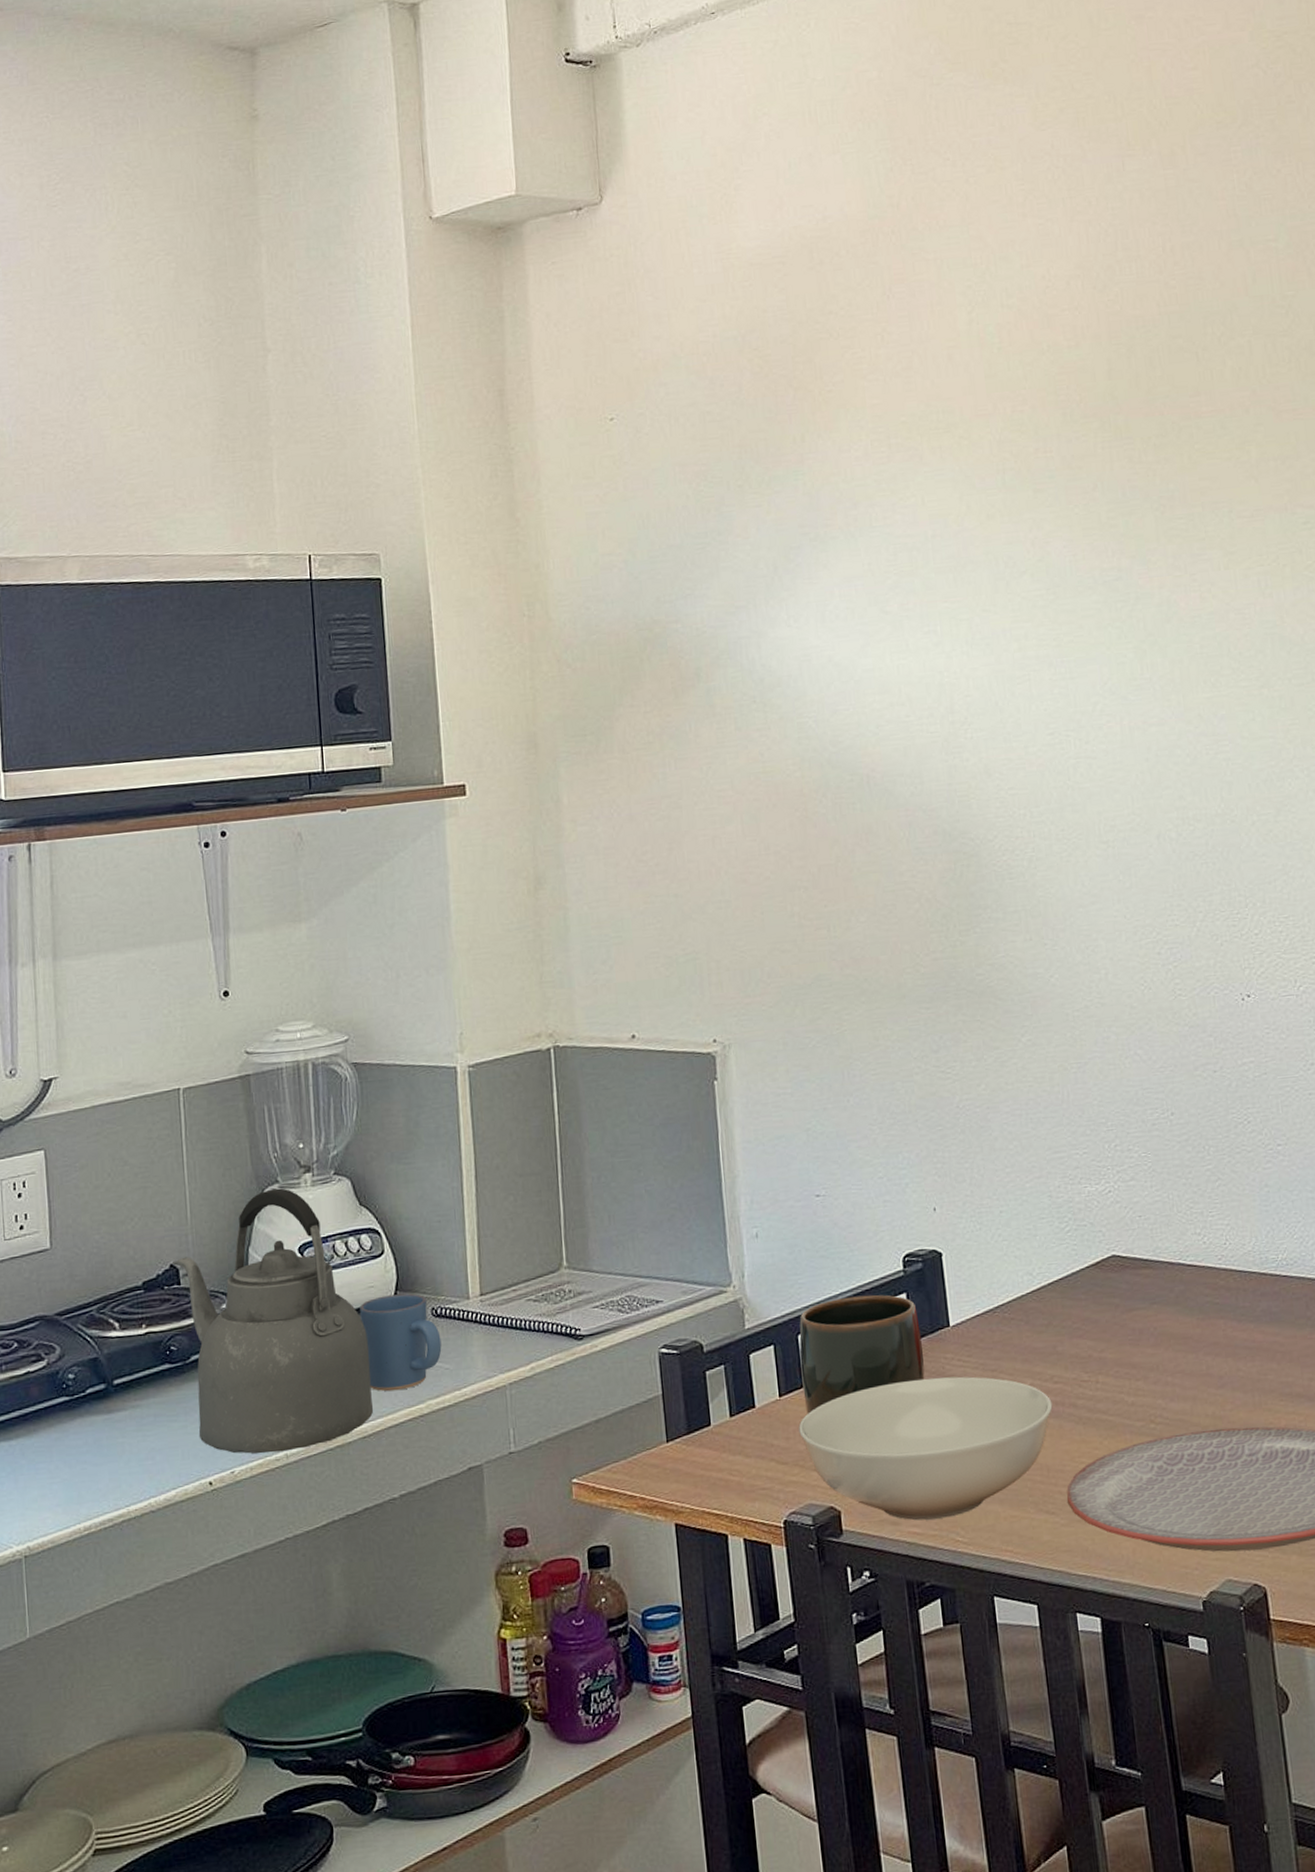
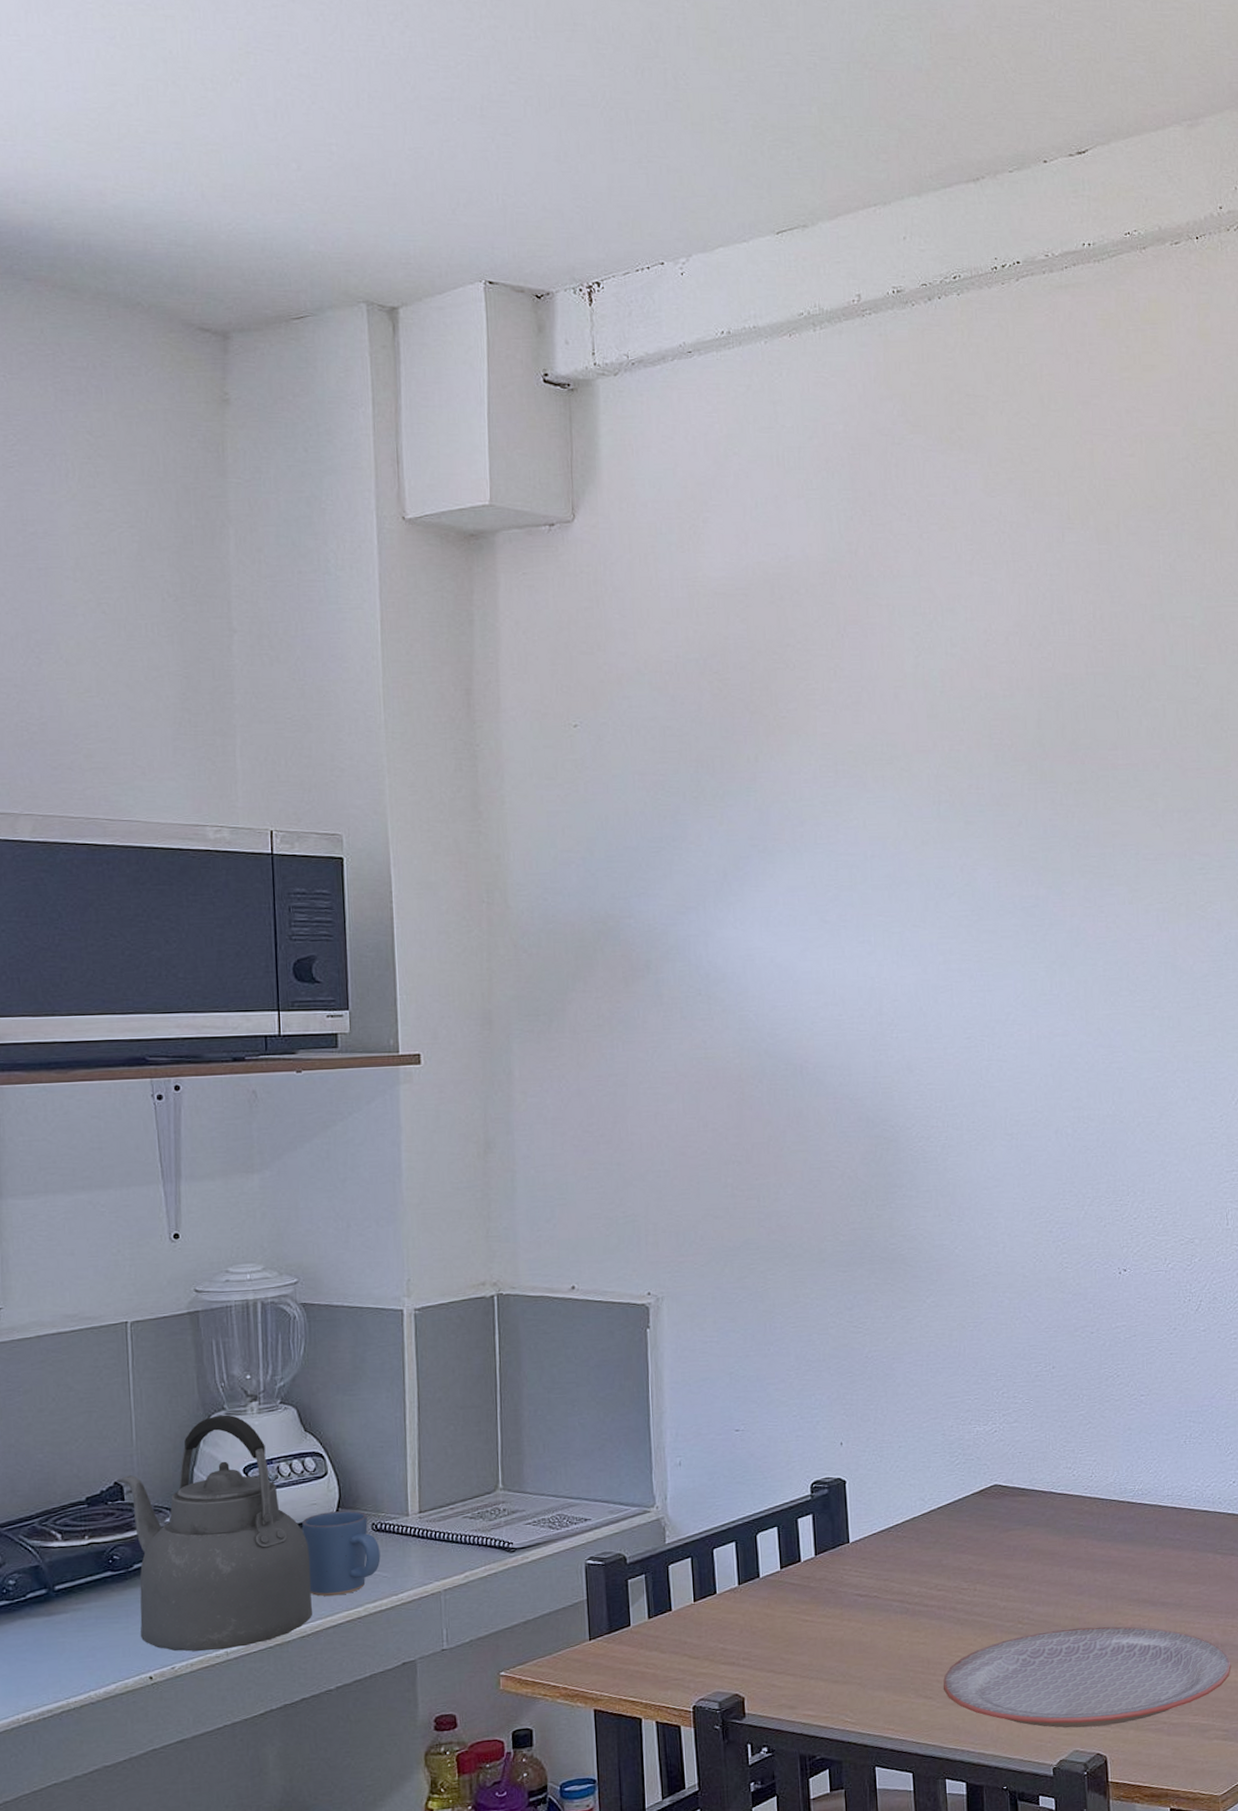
bowl: present [798,1376,1053,1521] -> none [710,1585,935,1705]
mug: present [799,1294,925,1414] -> none [714,1515,825,1616]

